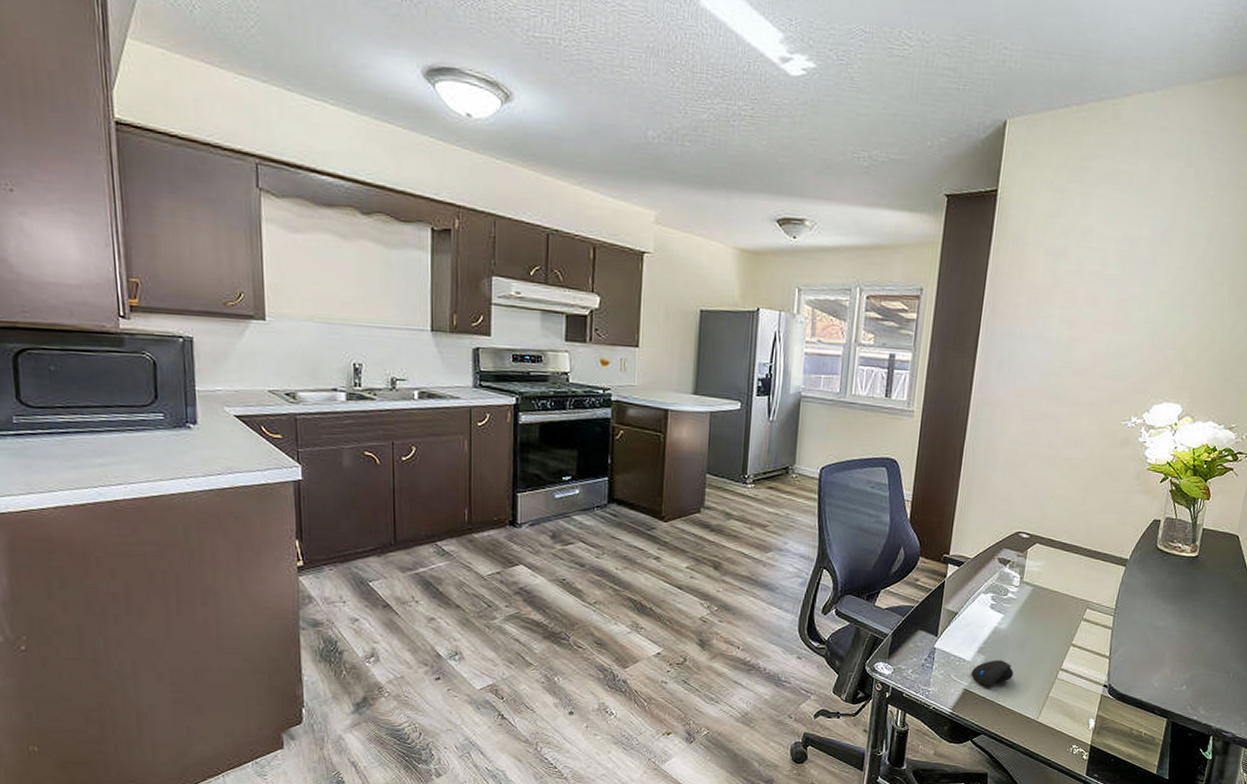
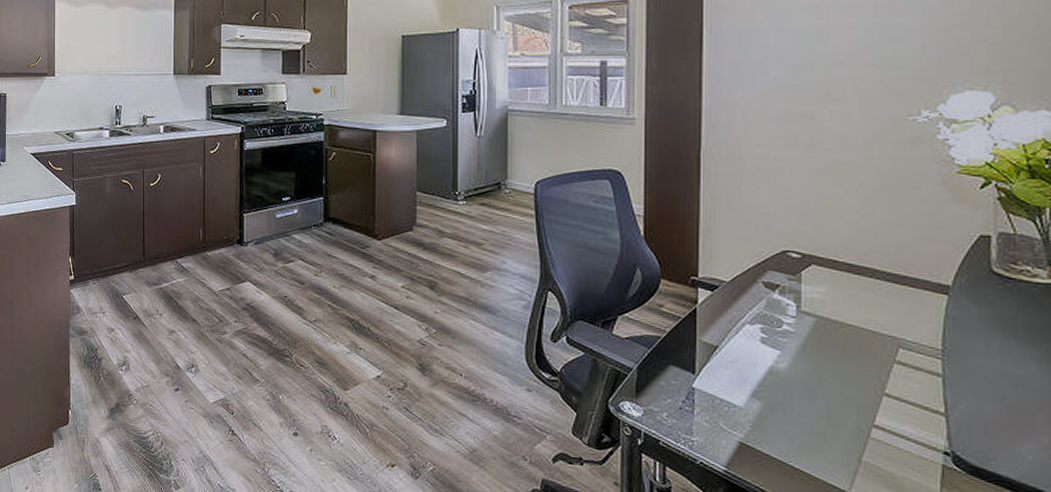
computer mouse: present [971,660,1014,687] -> none [747,407,806,442]

